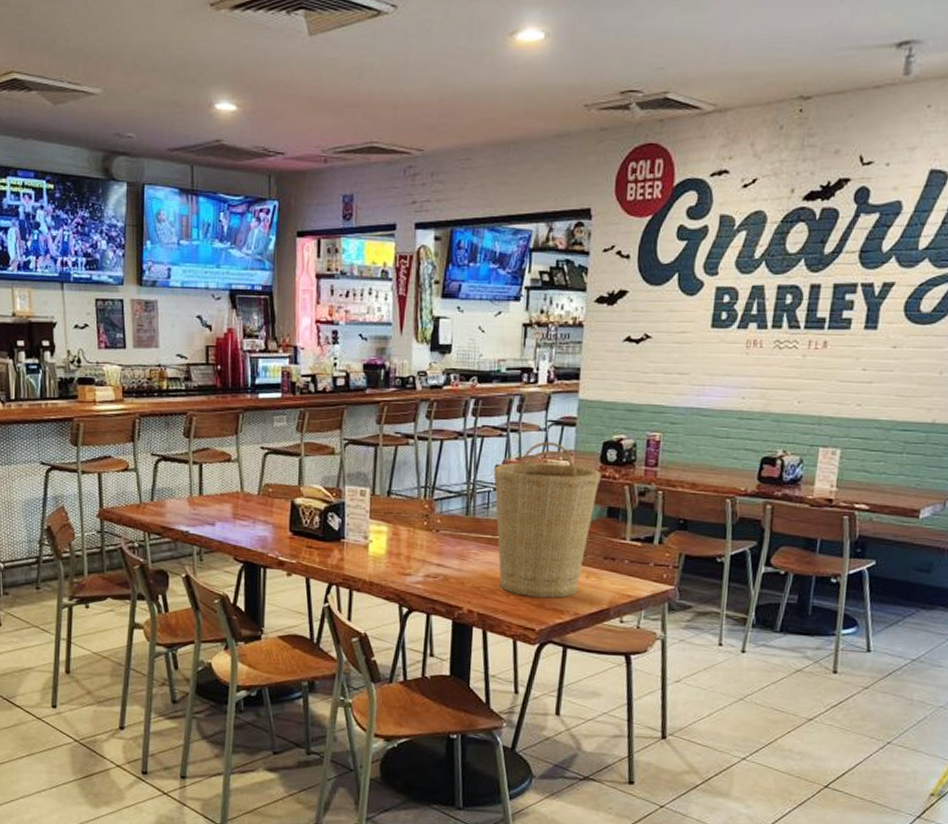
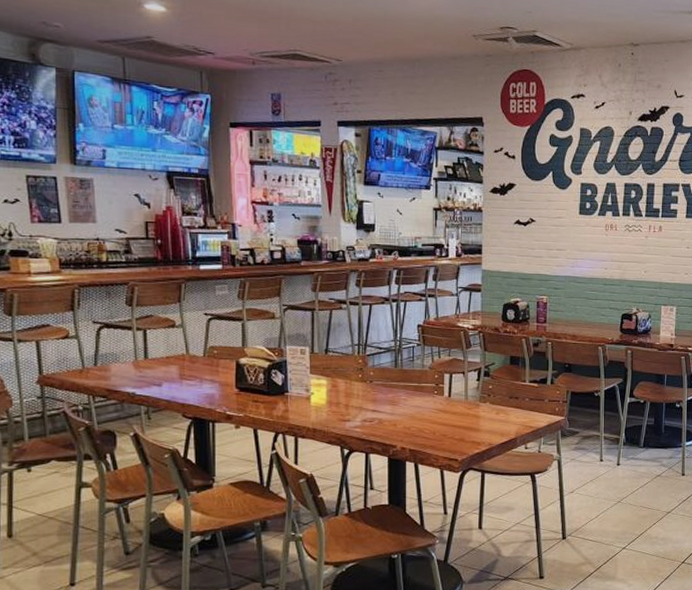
basket: present [493,441,602,598] -> none [416,304,504,433]

